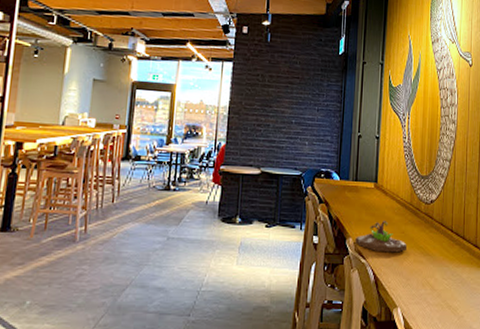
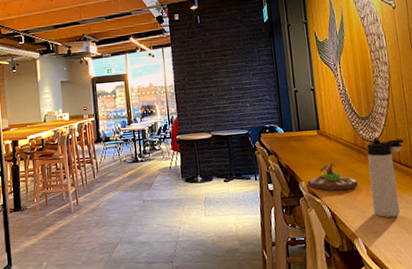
thermos bottle: none [418,202,459,289] -> present [367,138,404,218]

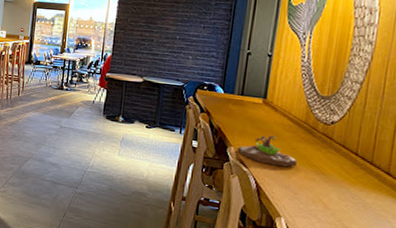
thermos bottle: present [367,138,404,218] -> none [307,123,369,208]

